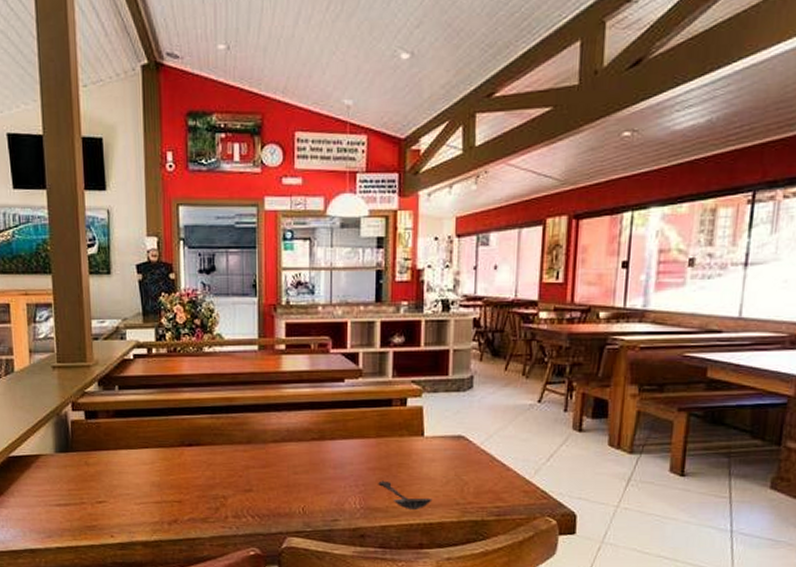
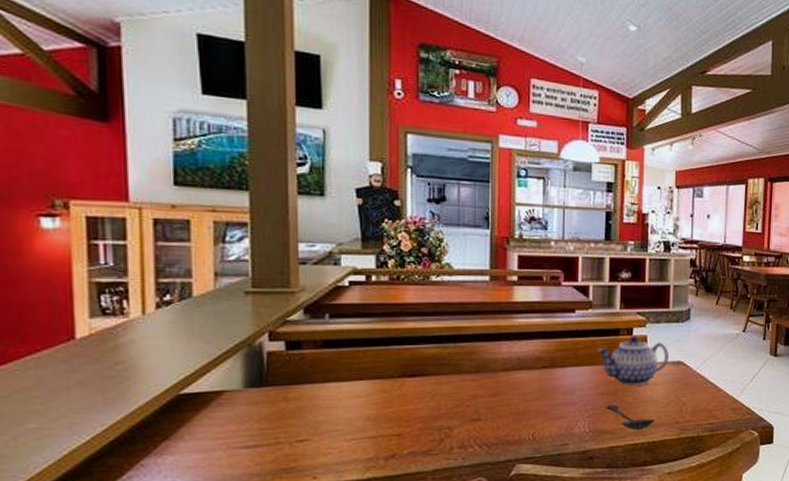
teapot: none [368,407,448,462] -> present [597,336,669,386]

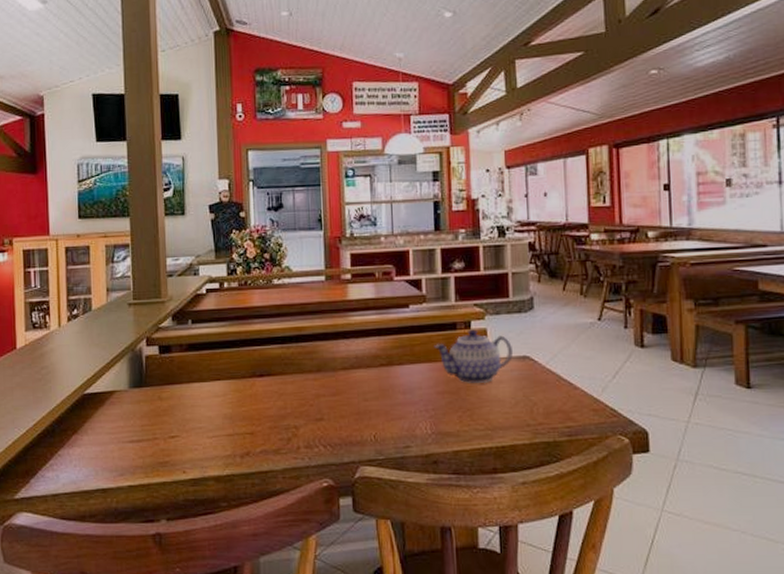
spoon: present [606,404,655,431] -> none [448,404,503,434]

